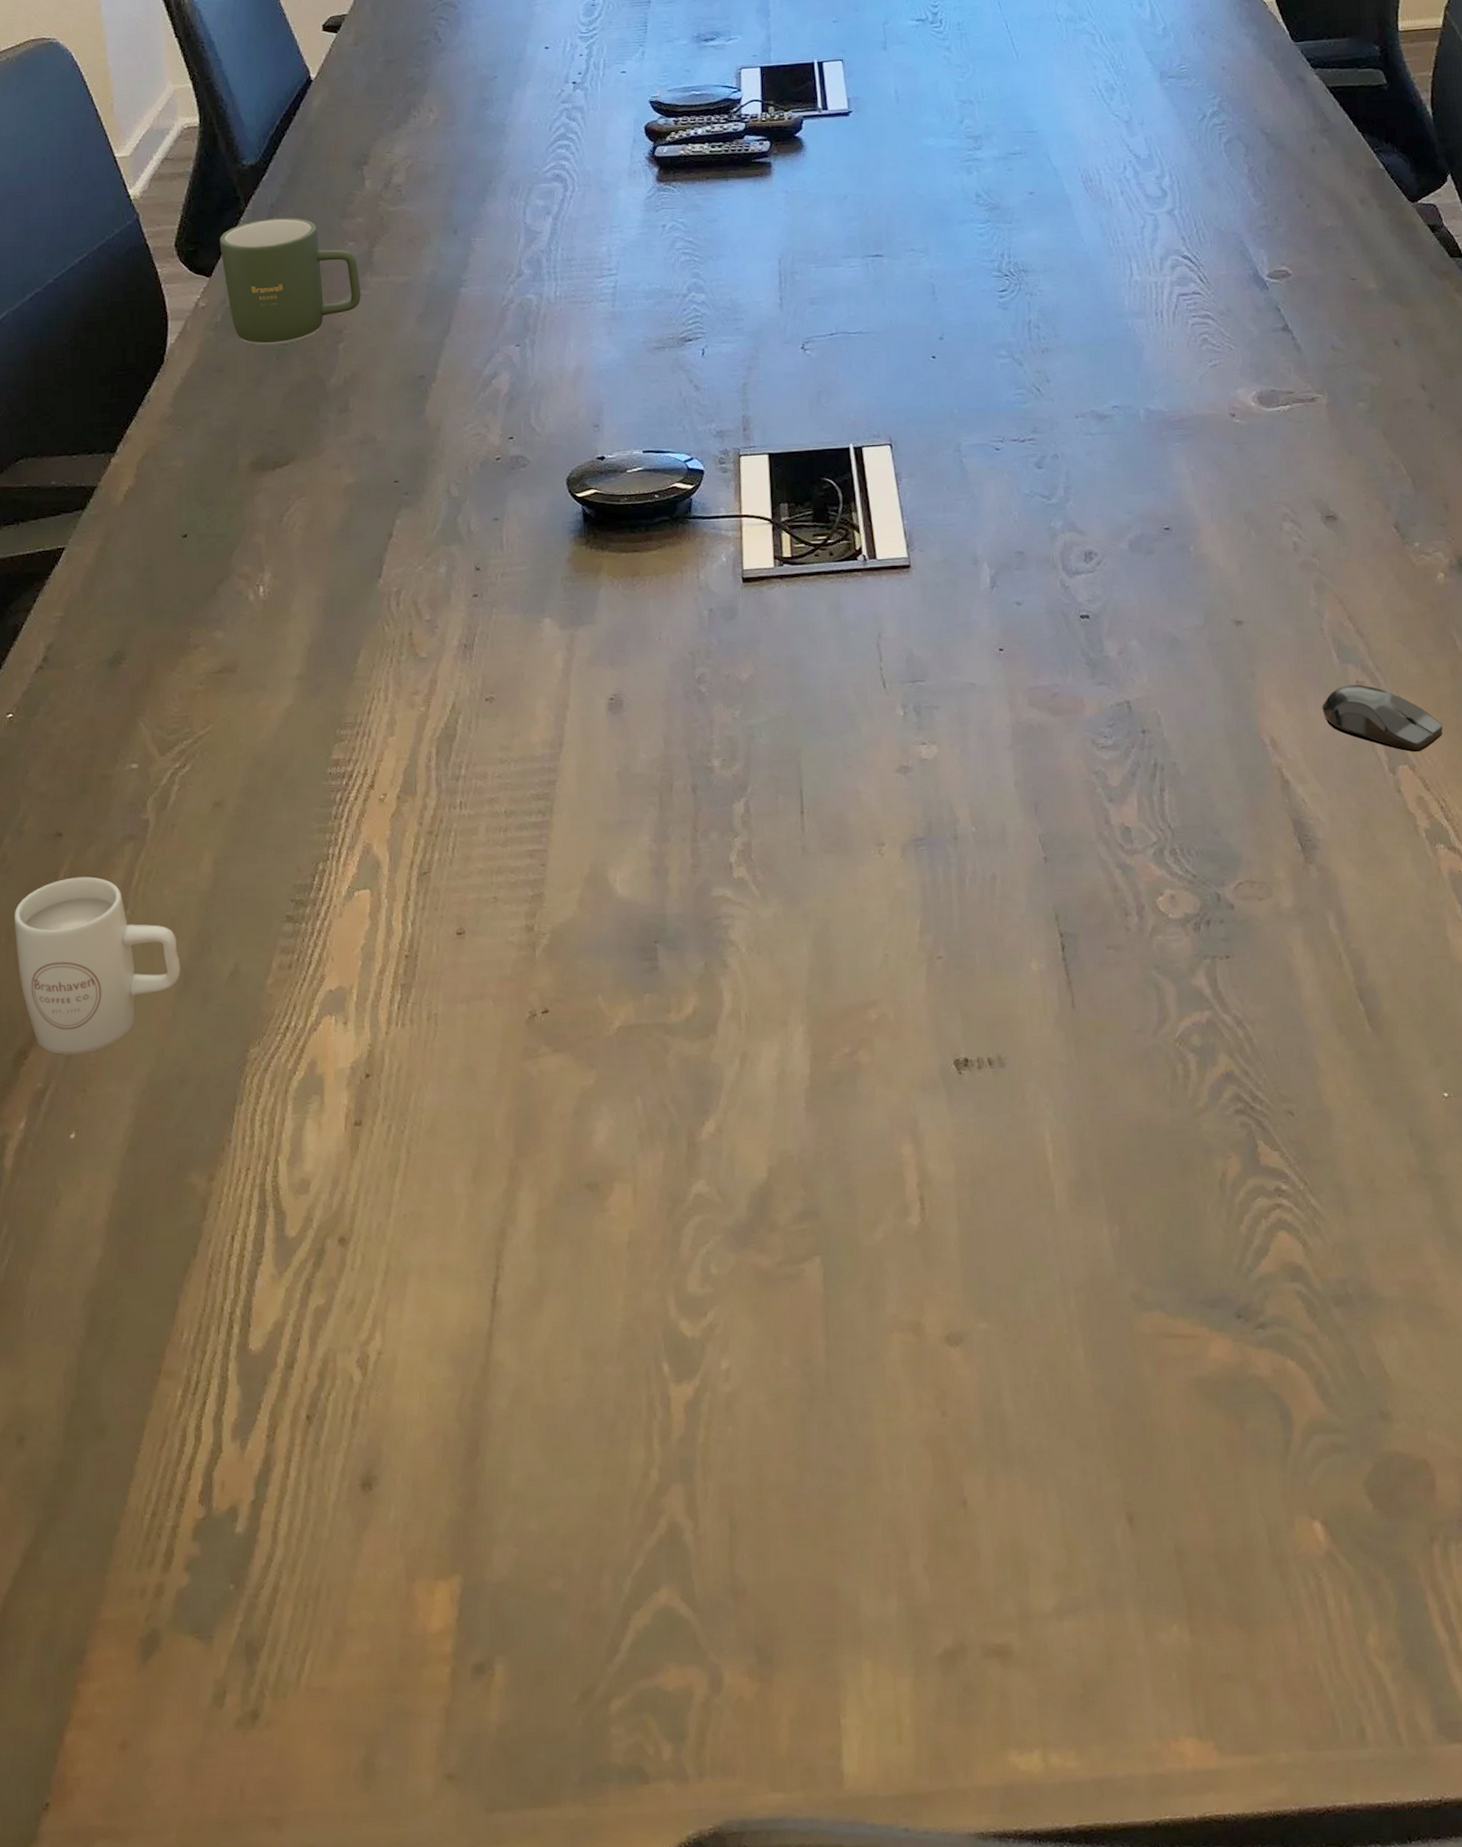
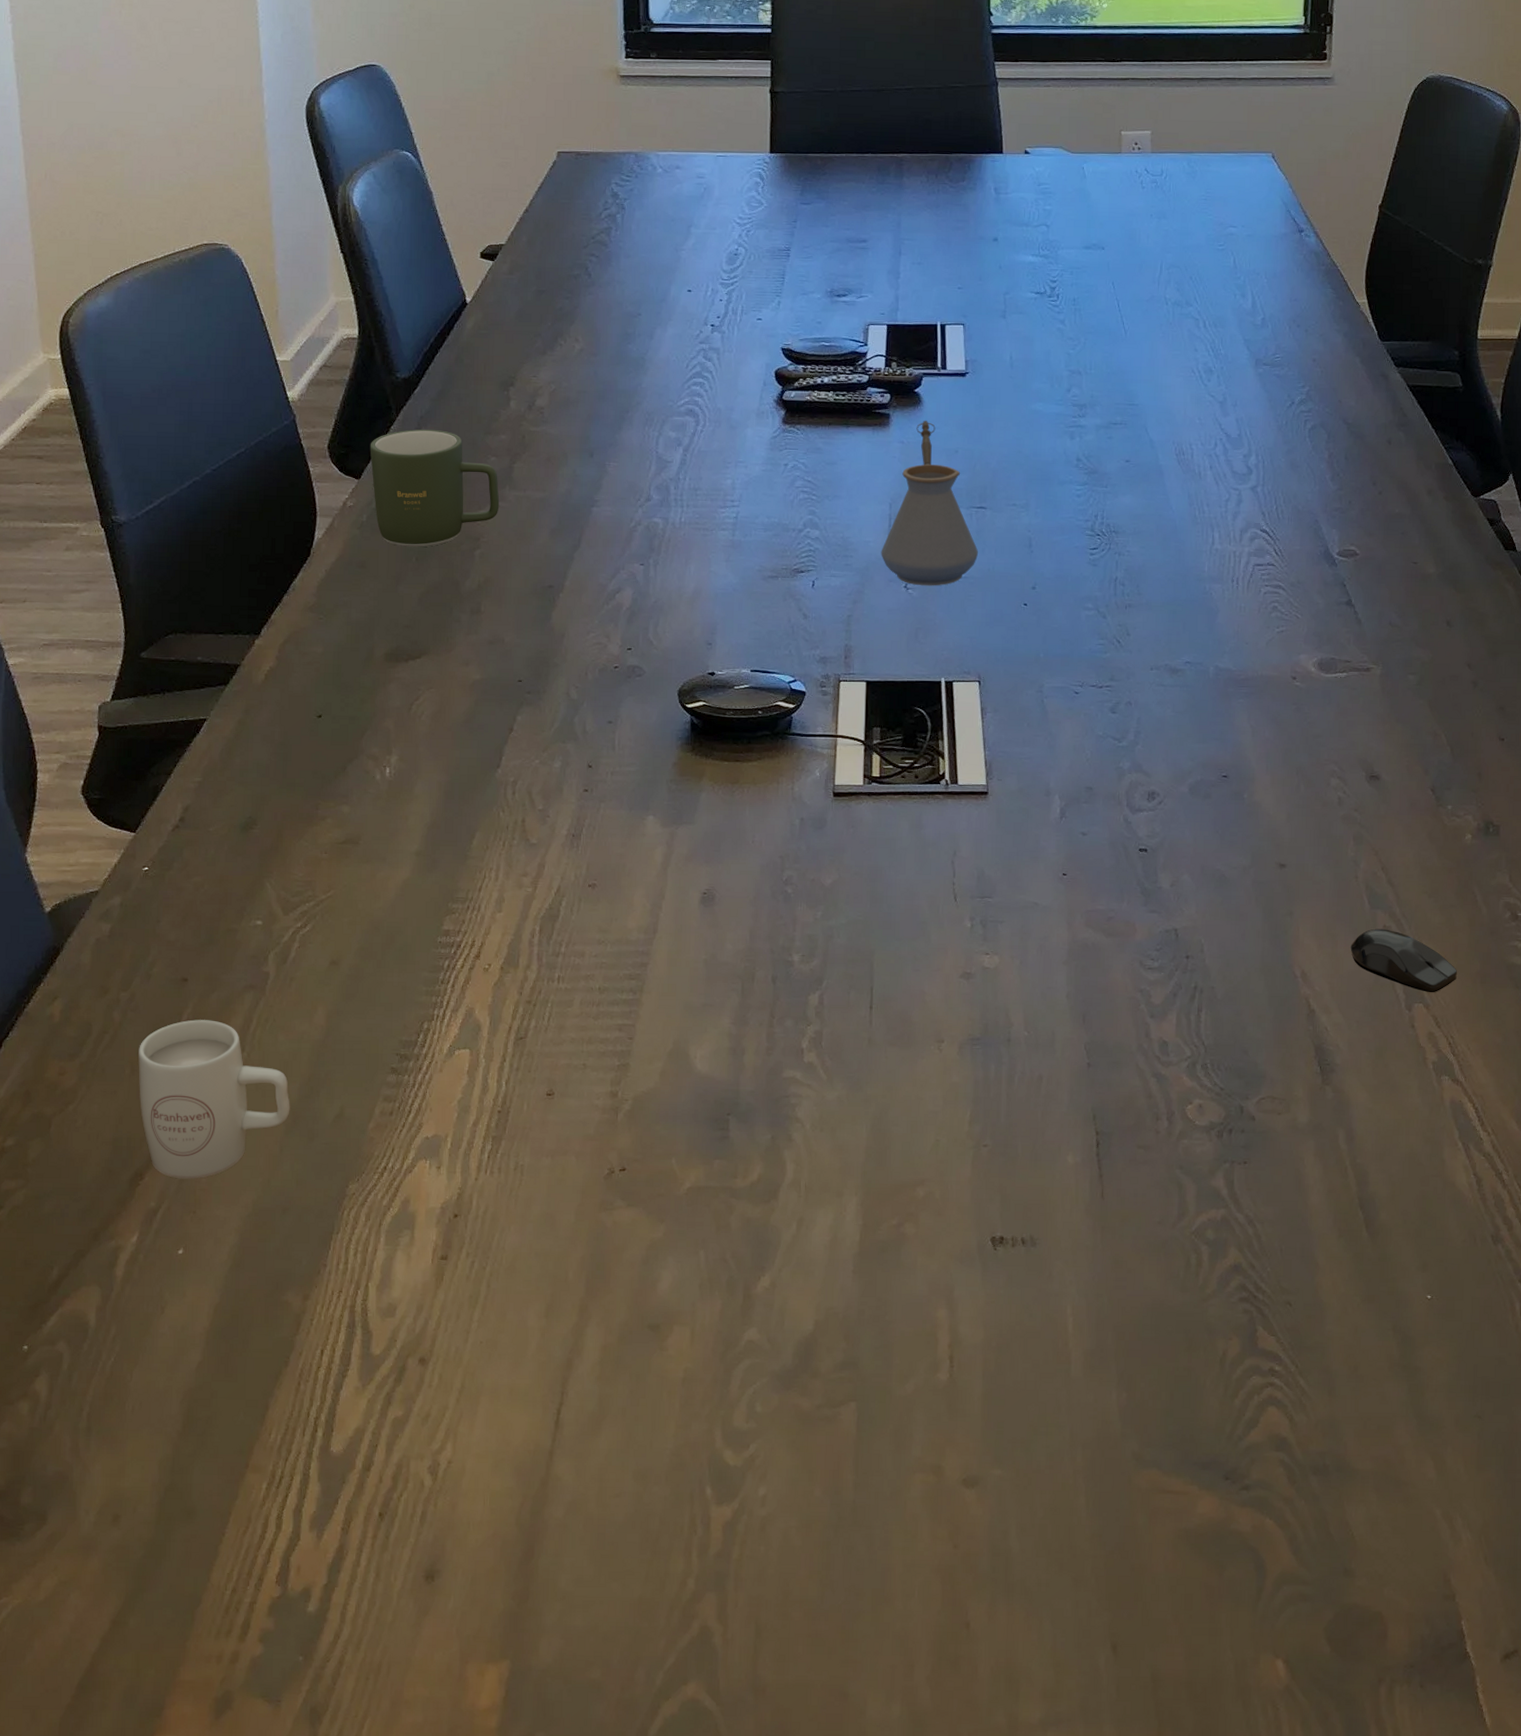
coffee pot: none [773,166,879,346] -> present [881,420,979,586]

